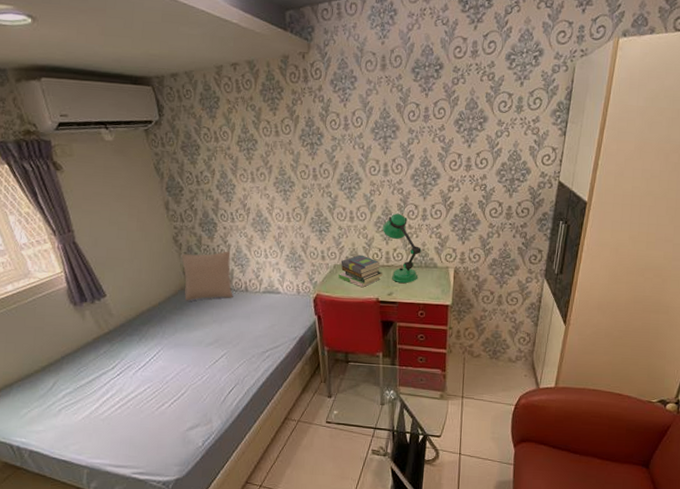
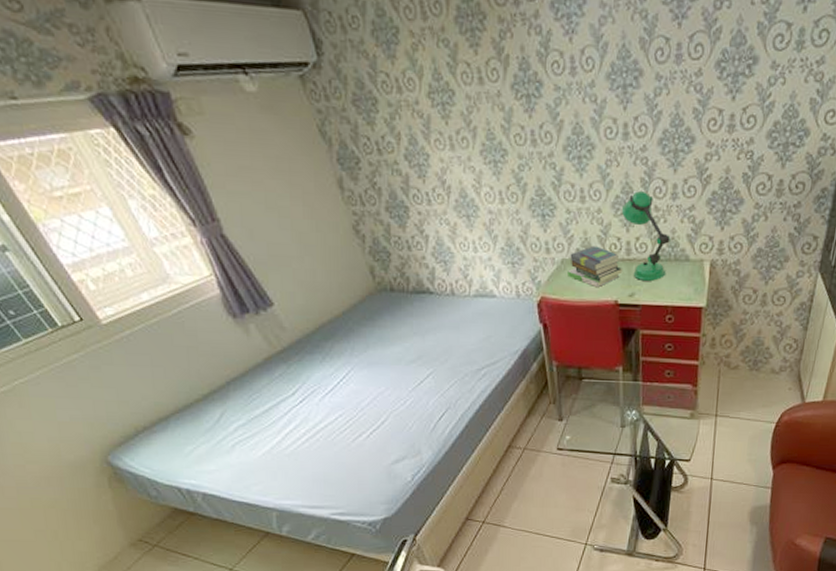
pillow: present [182,251,233,301] -> none [366,243,437,309]

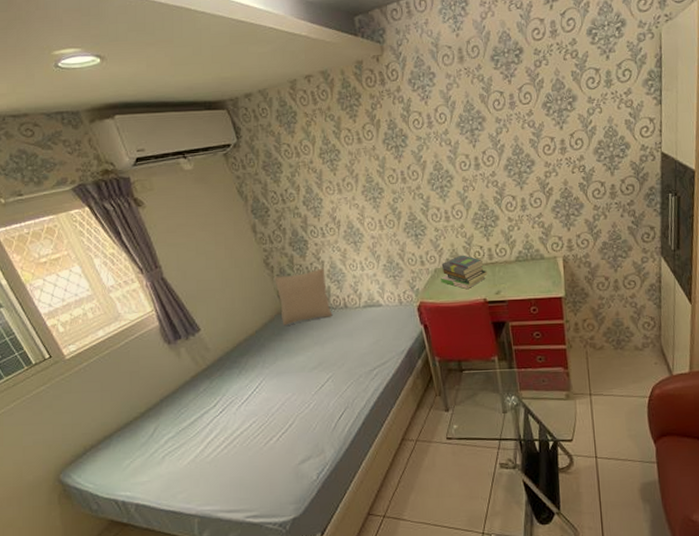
pillow: none [366,243,437,309] -> present [275,268,333,326]
desk lamp: present [621,191,671,281] -> none [480,207,526,279]

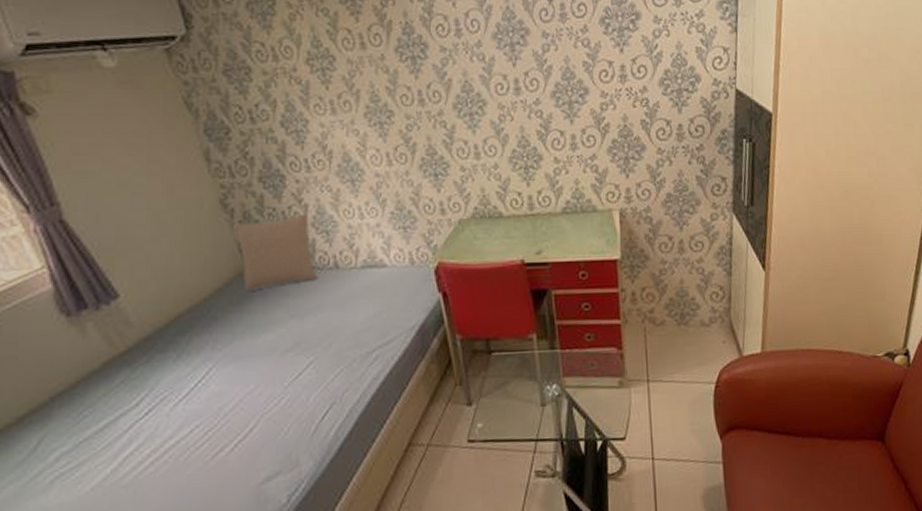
books: present [441,255,488,290] -> none [466,203,527,248]

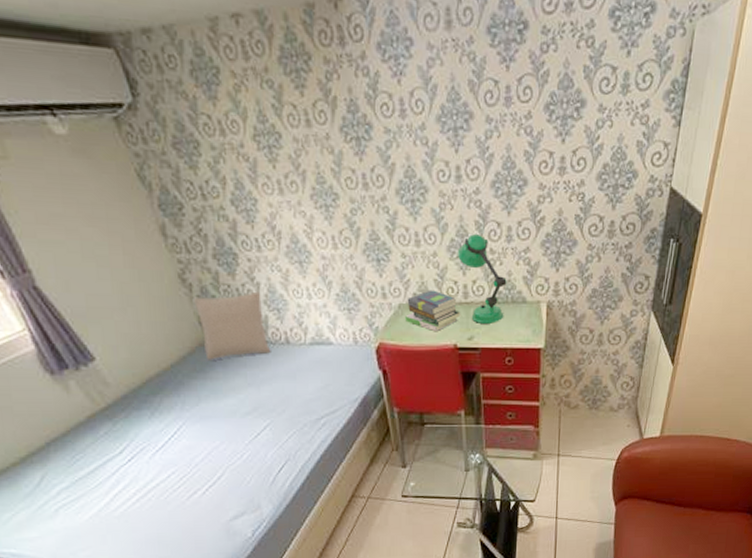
books: none [466,203,527,248] -> present [405,289,461,332]
desk lamp: none [519,144,575,236] -> present [457,234,507,324]

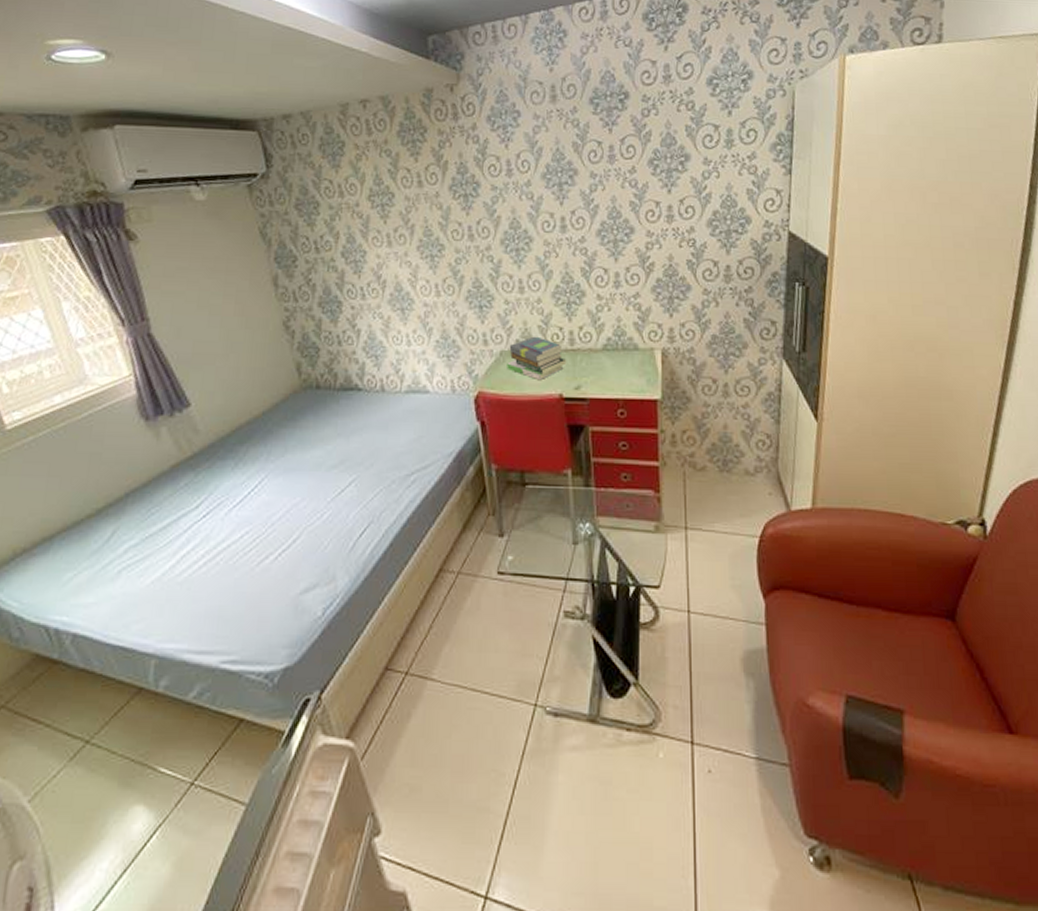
pillow: present [194,291,271,360] -> none [294,338,365,408]
desk lamp: present [457,234,507,324] -> none [562,281,616,372]

